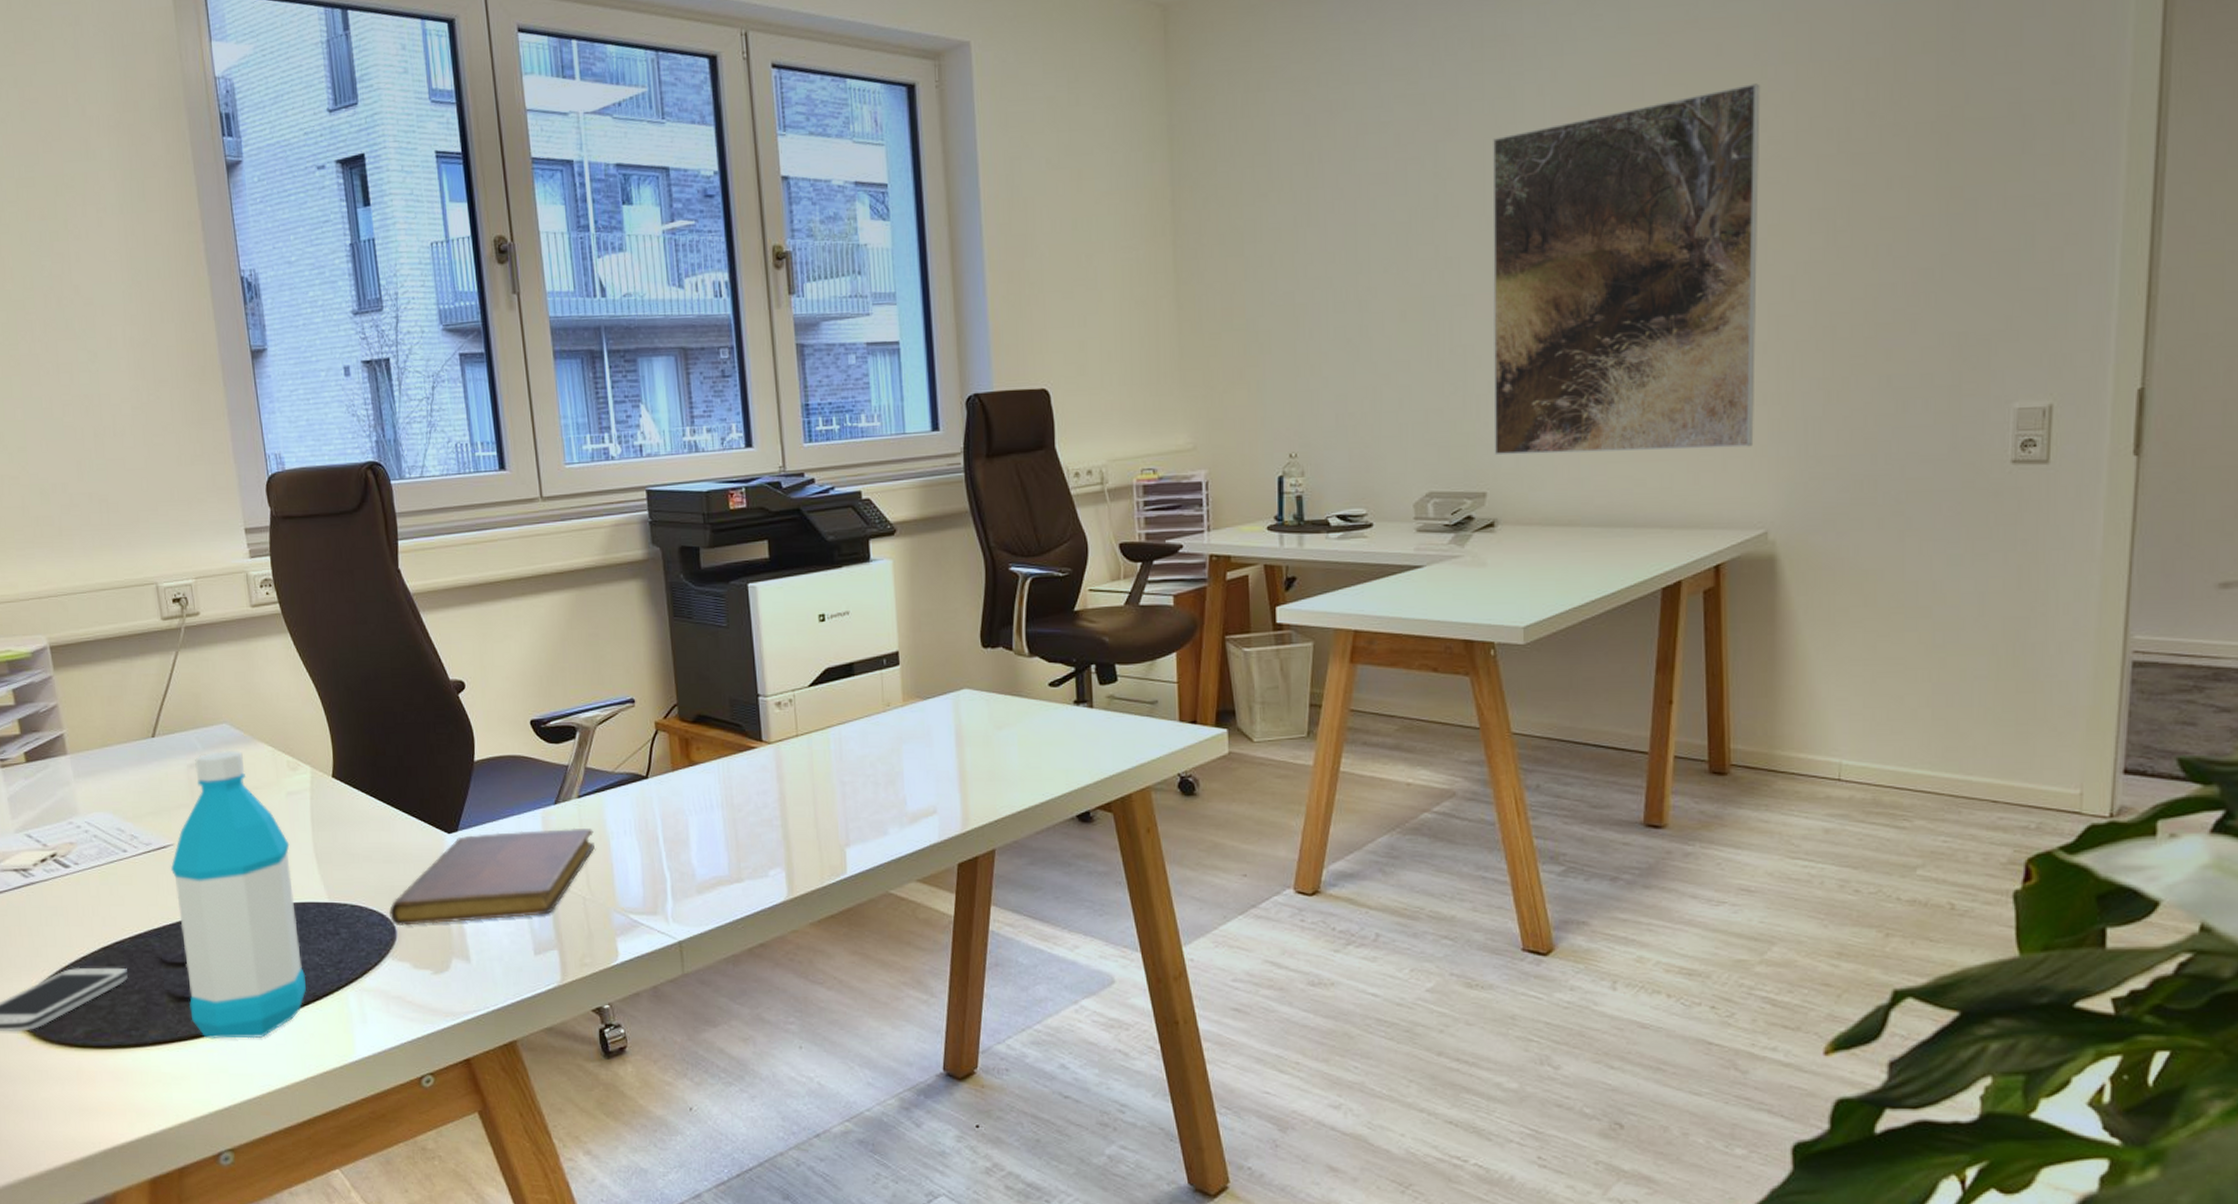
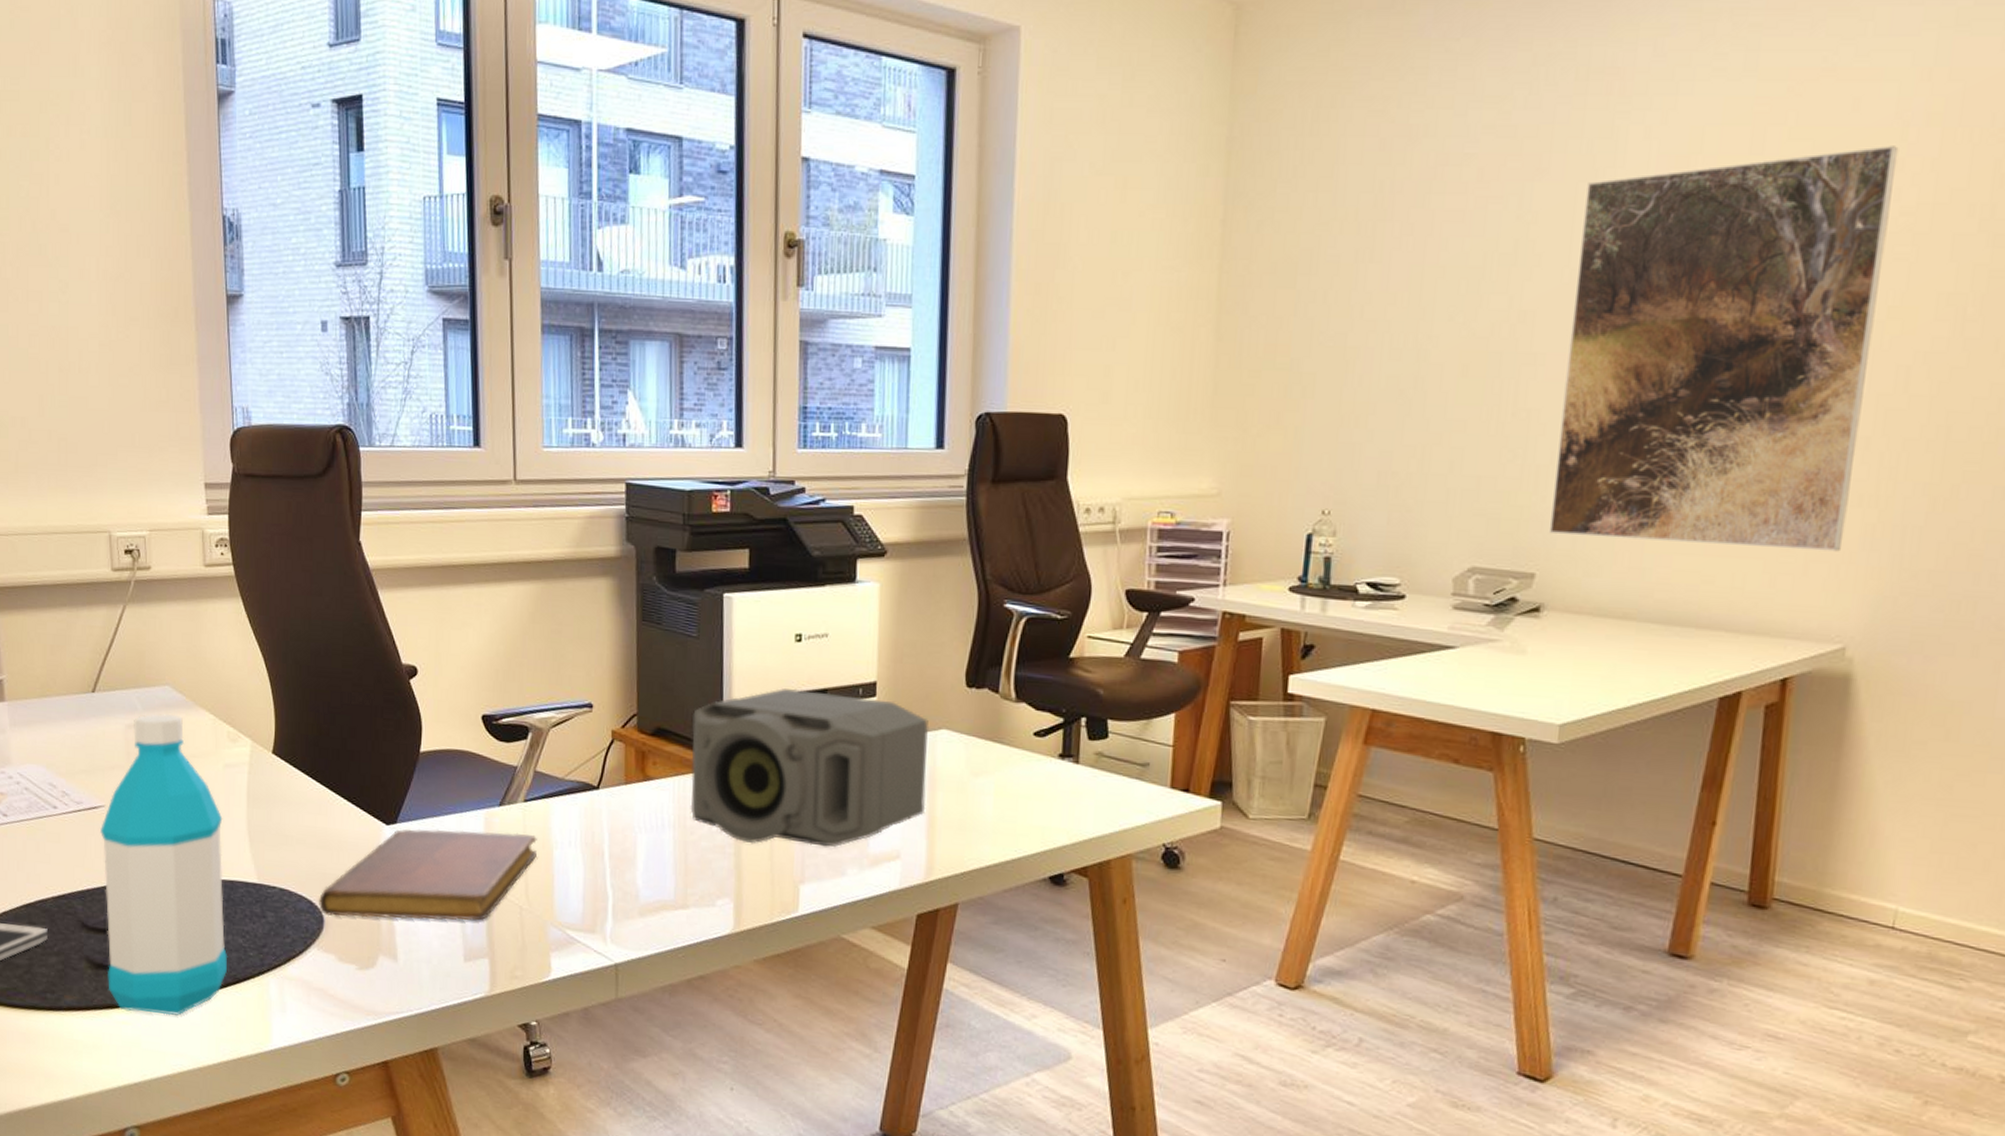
speaker: none [730,665,956,815] -> present [690,688,930,848]

